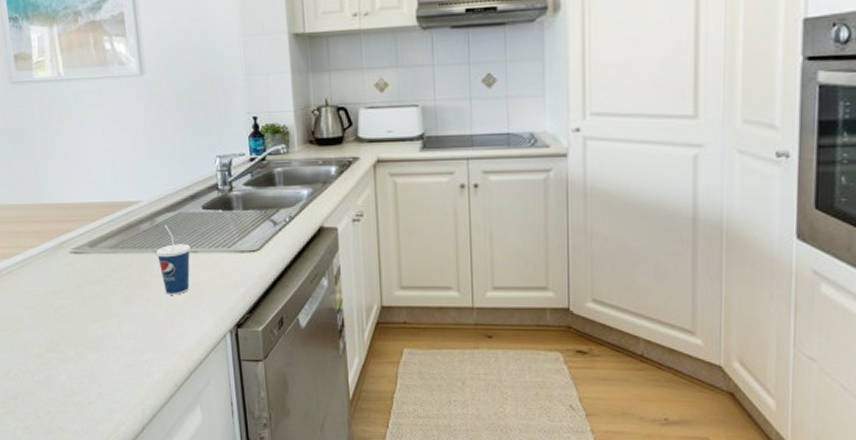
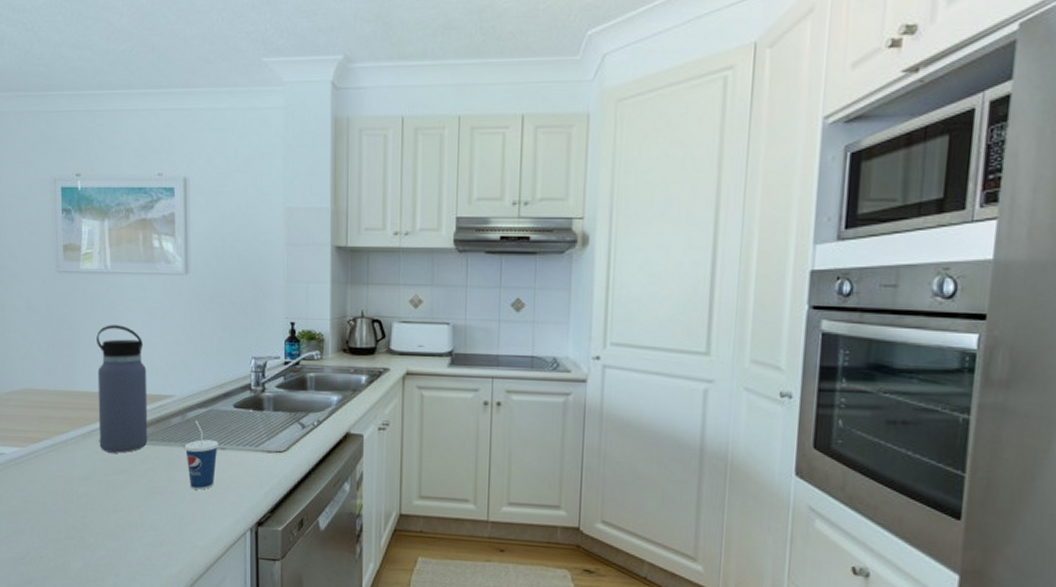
water bottle: none [57,133,119,263] -> present [97,325,148,453]

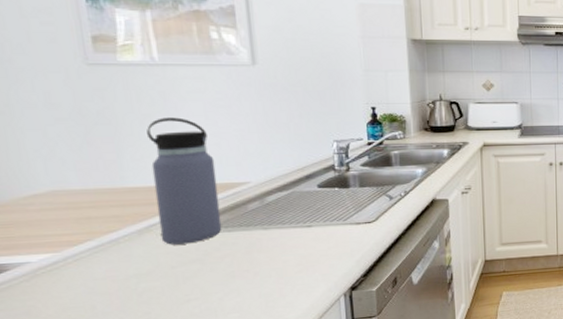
cup: present [184,420,220,490] -> none [265,203,305,268]

